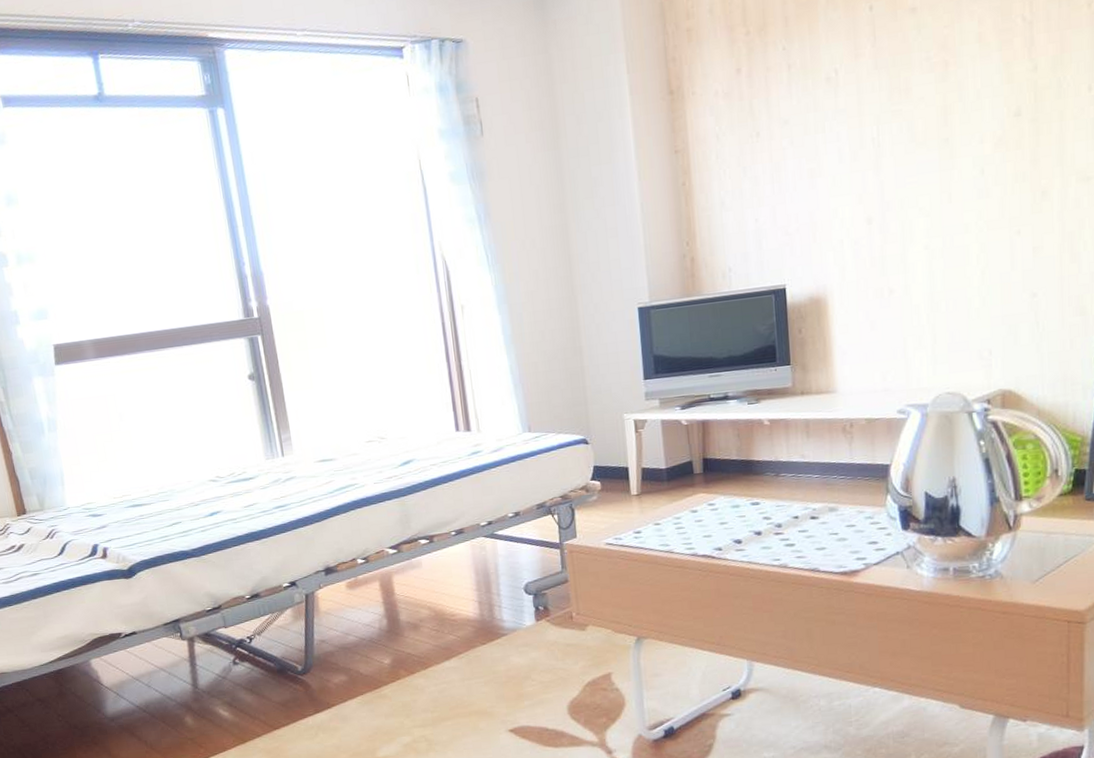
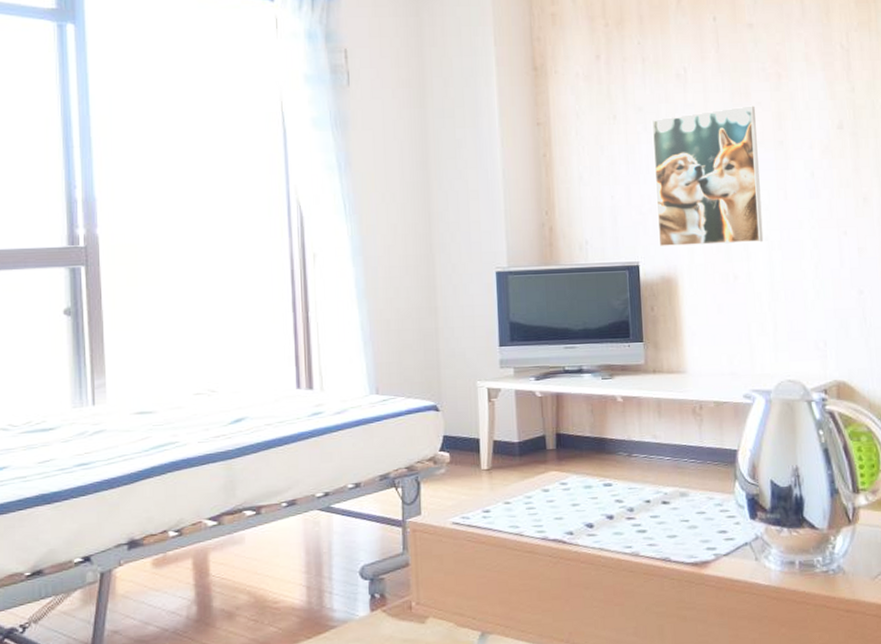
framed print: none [798,102,923,268] -> present [651,106,764,248]

